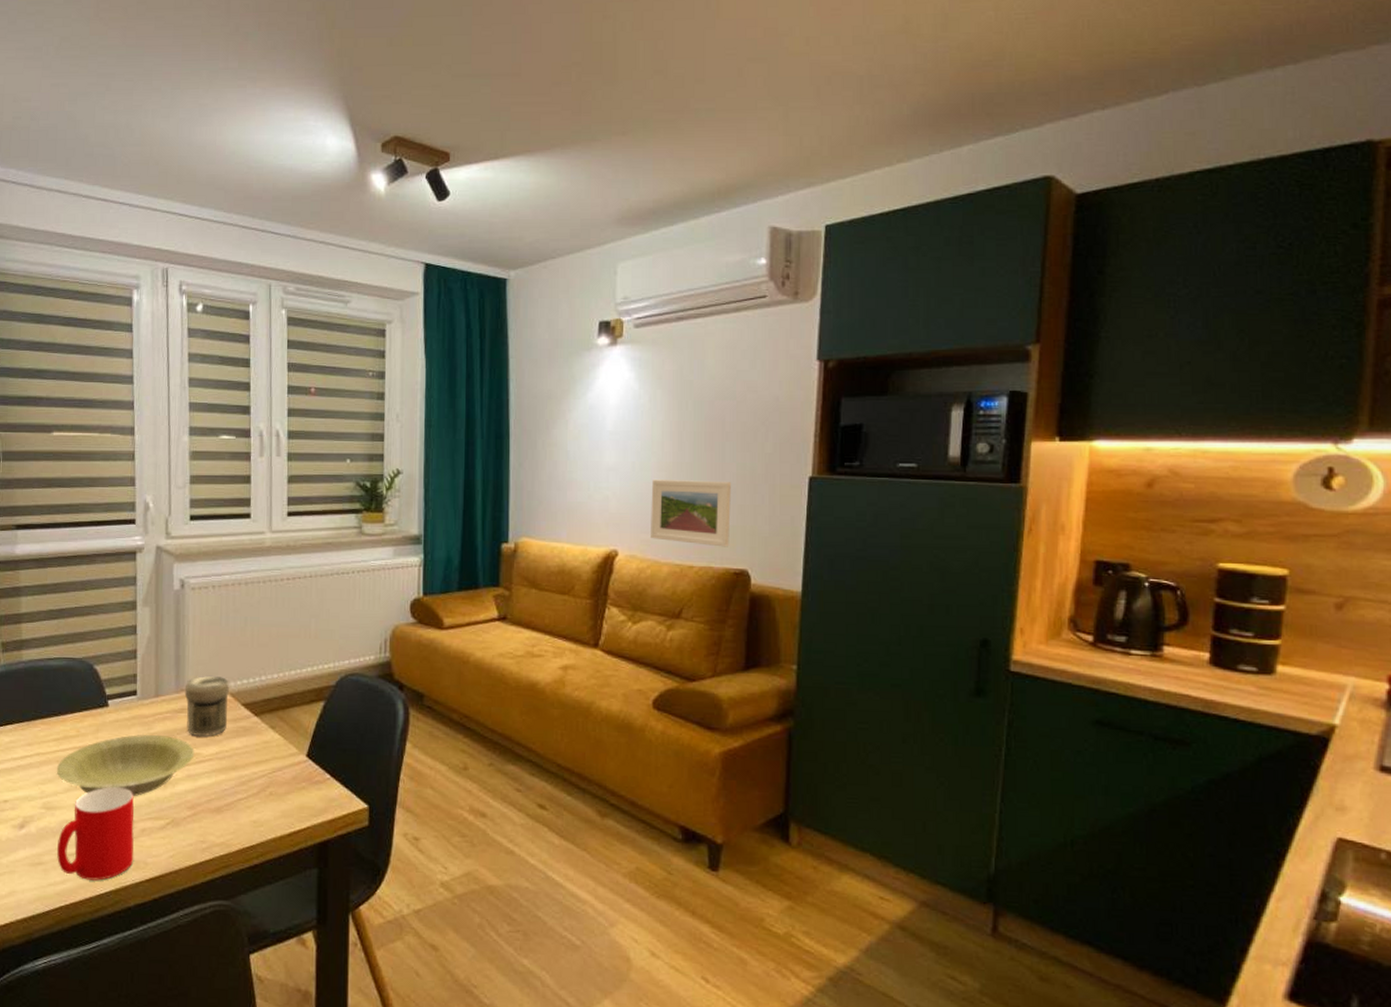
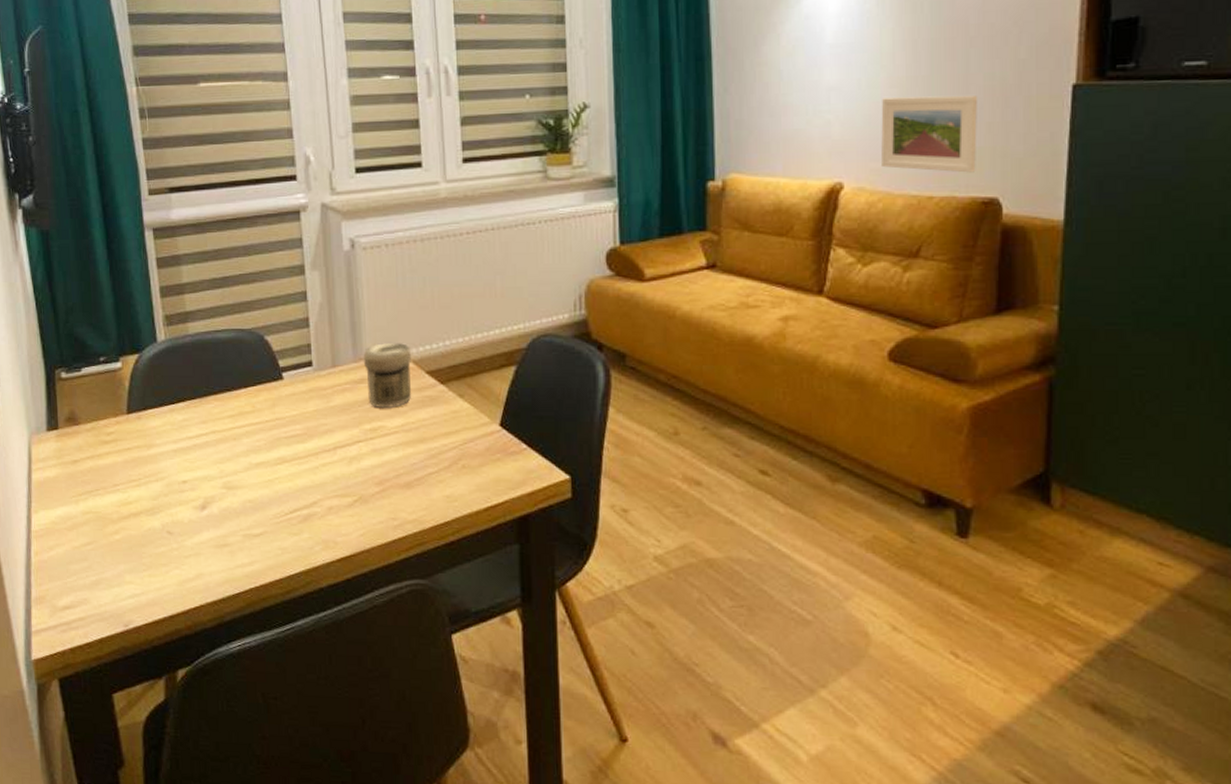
bowl: present [56,734,195,797] -> none [234,408,379,474]
cup: present [57,787,135,881] -> none [242,464,323,561]

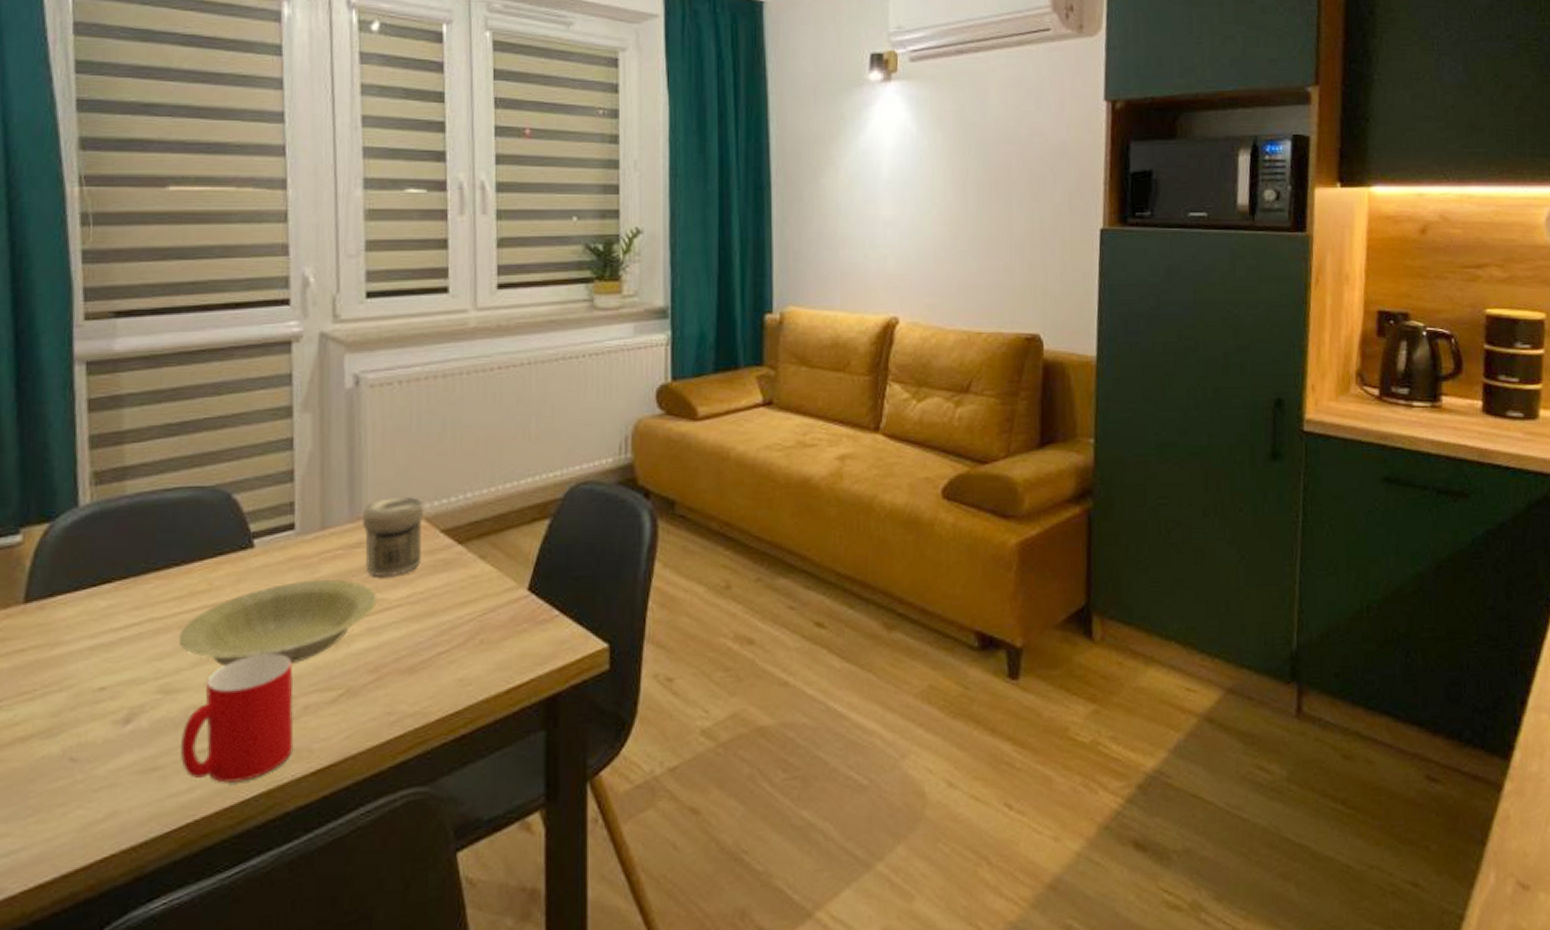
bowl: none [234,408,379,474] -> present [178,580,377,667]
cup: none [242,464,323,561] -> present [181,654,294,783]
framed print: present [881,94,977,173] -> none [933,235,1020,310]

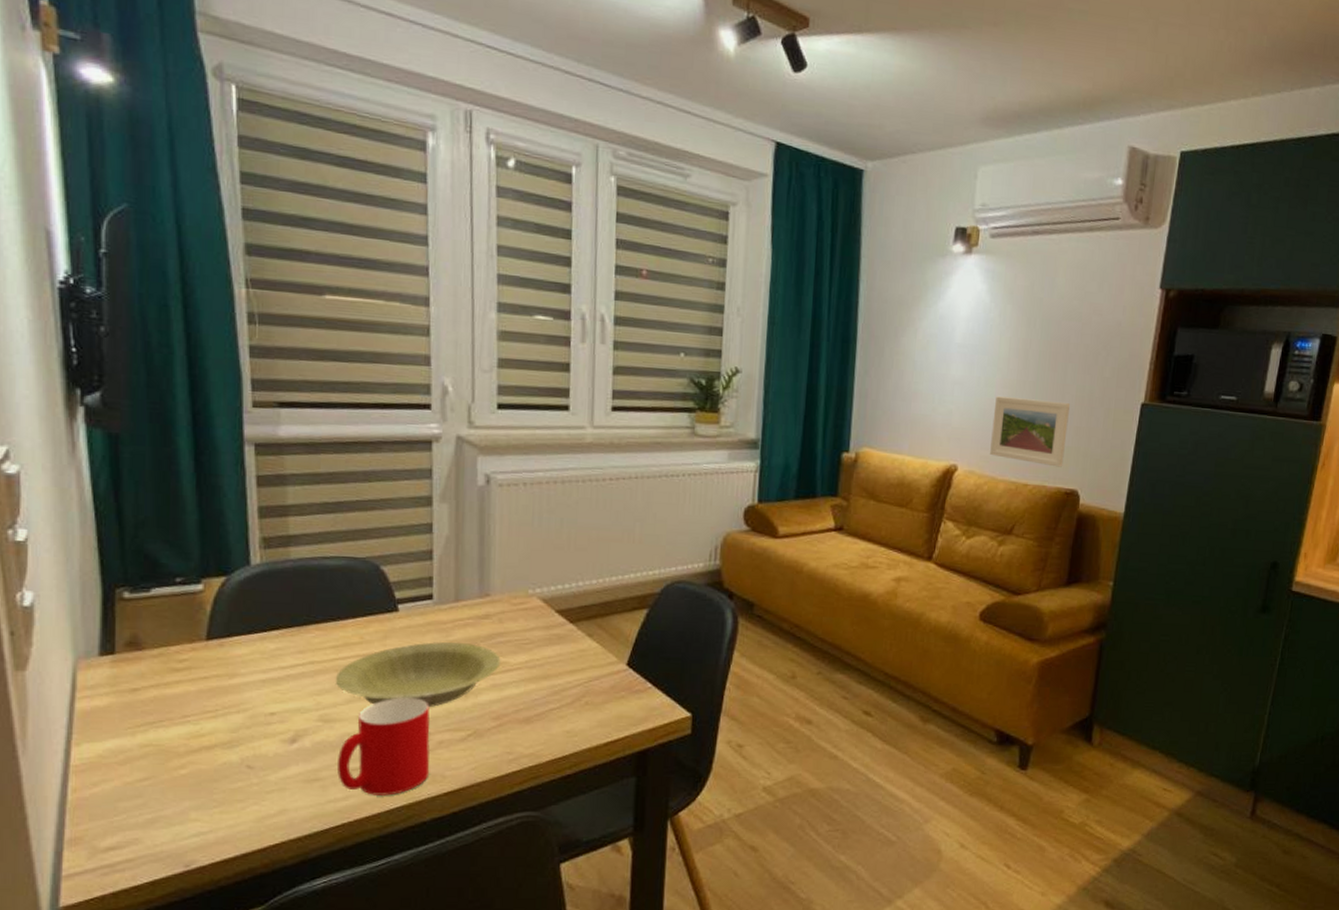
jar: present [362,496,425,576] -> none [489,579,542,644]
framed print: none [933,235,1020,310] -> present [990,396,1070,467]

